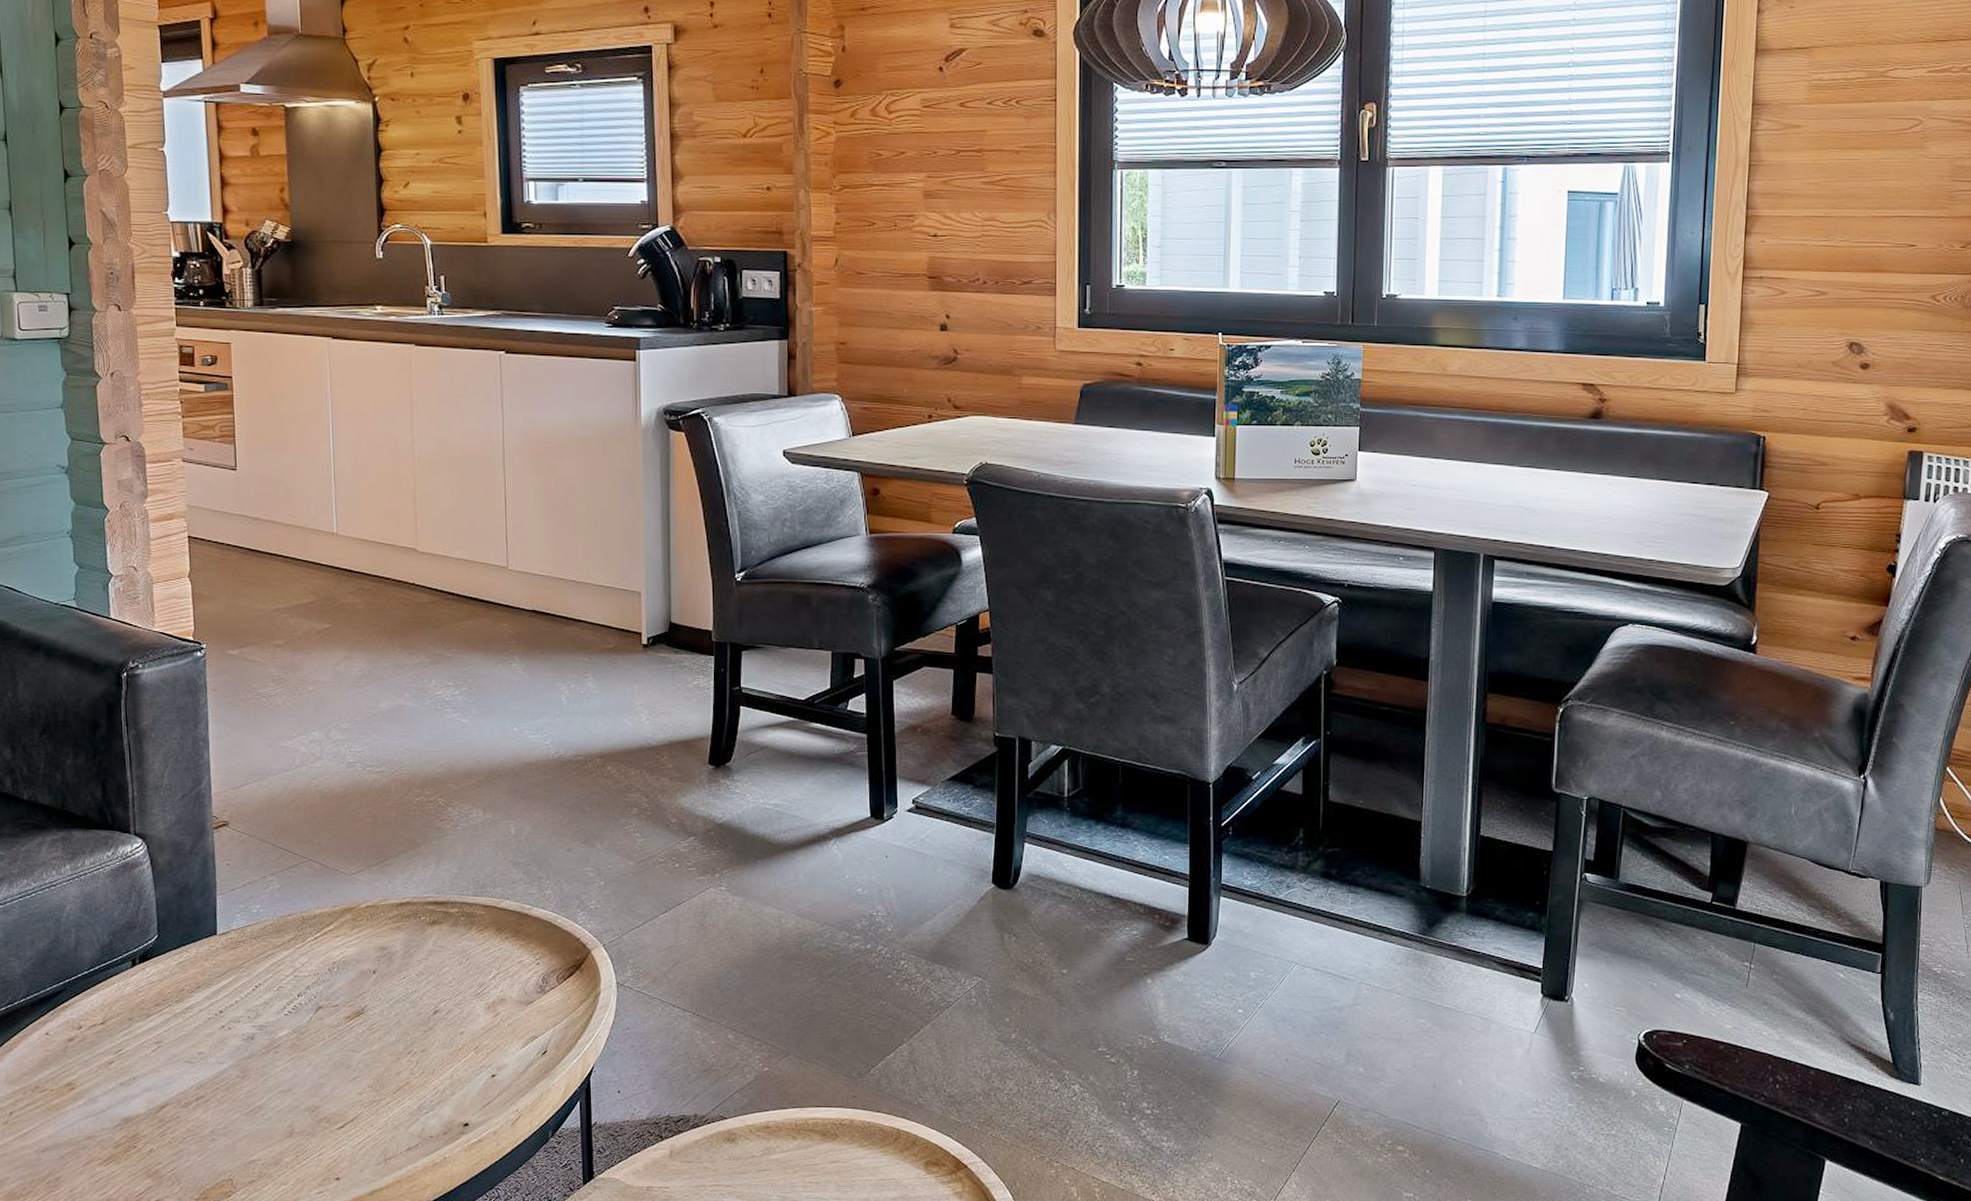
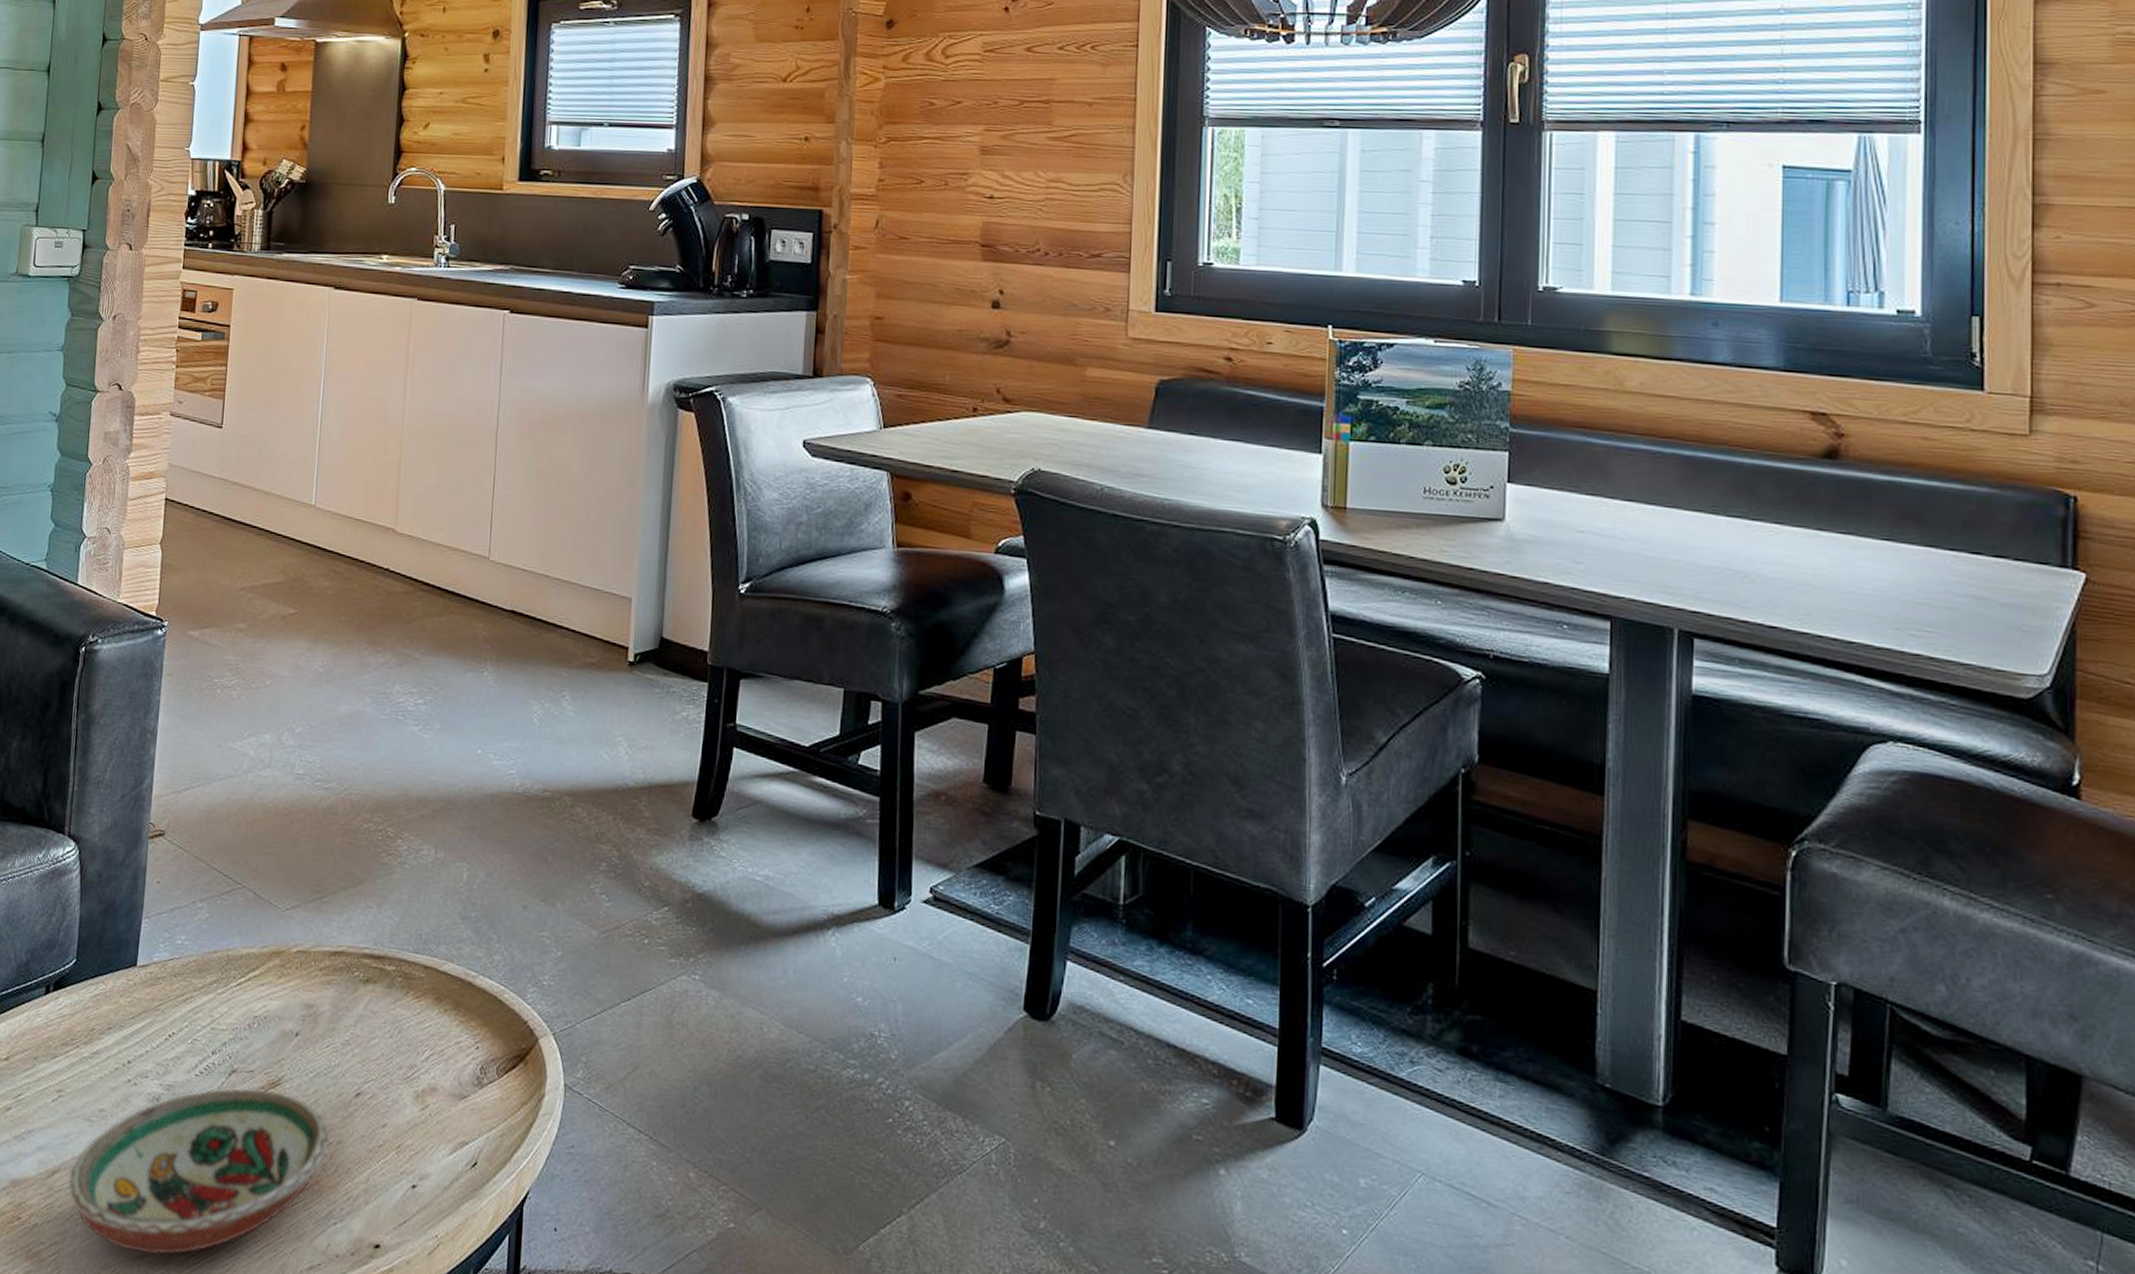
decorative bowl: none [176,1018,414,1158] -> present [67,1088,329,1256]

